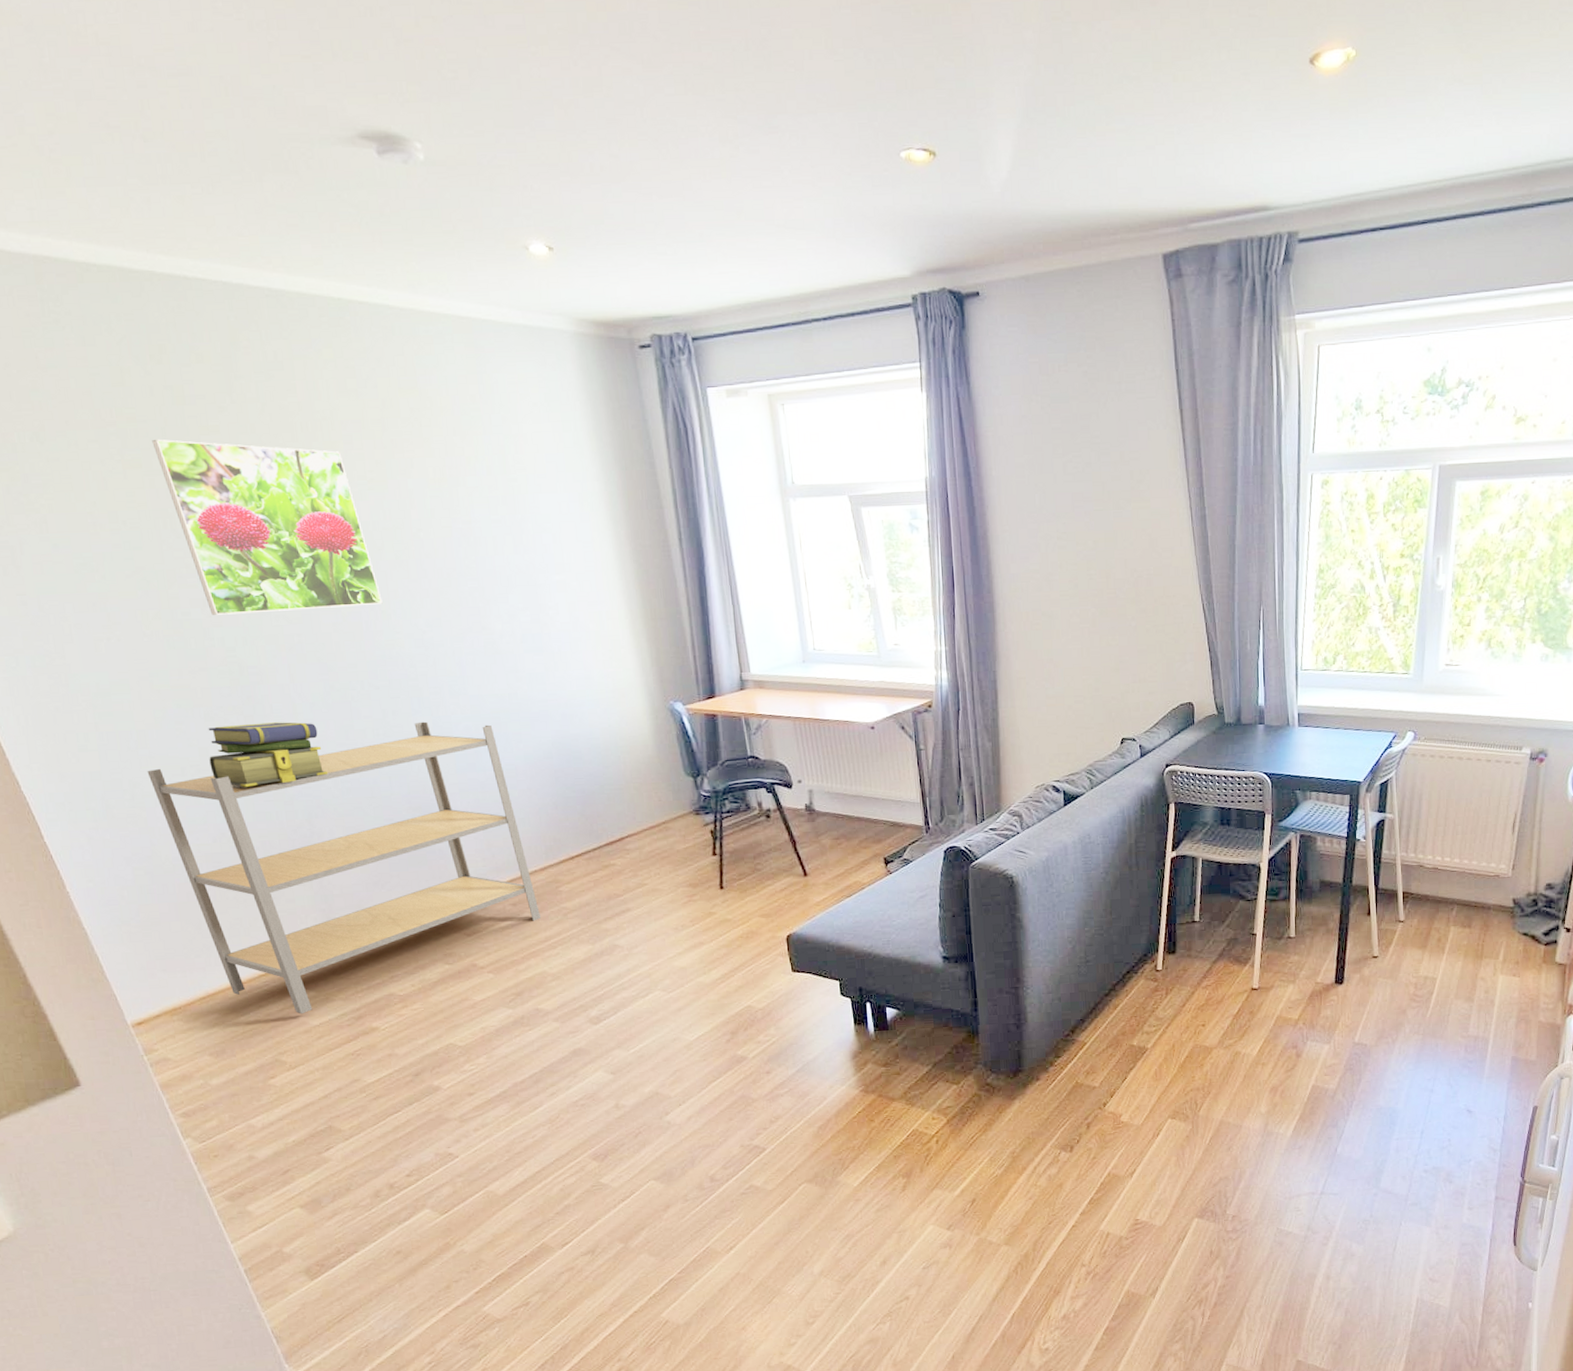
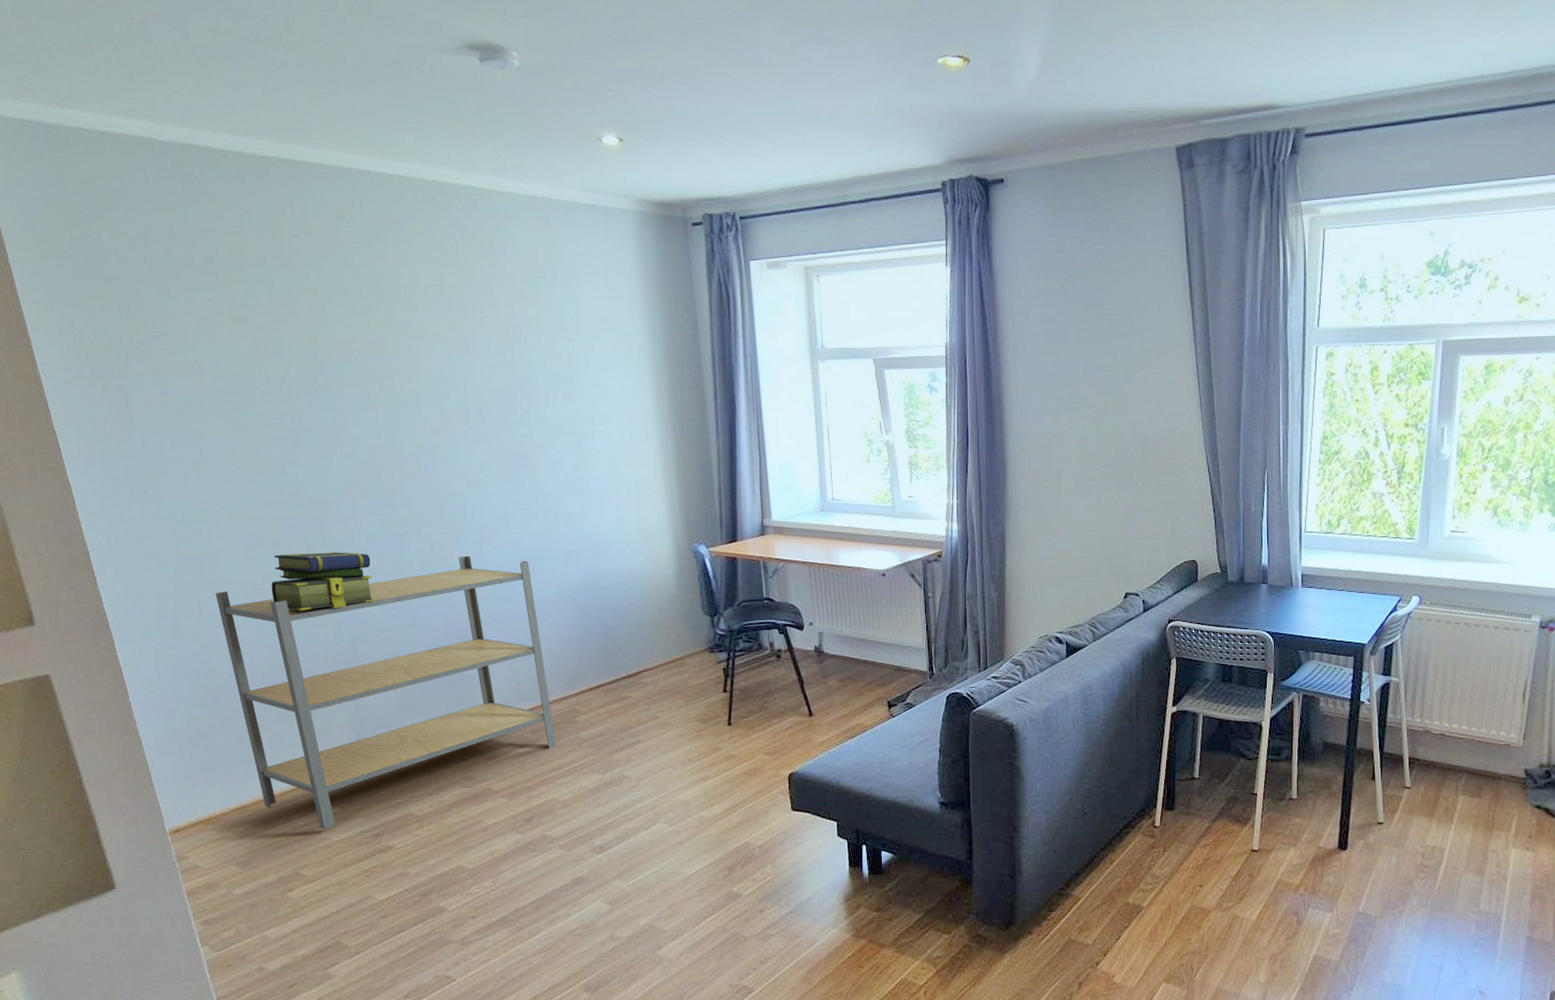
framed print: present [152,439,383,615] -> none [259,298,442,454]

